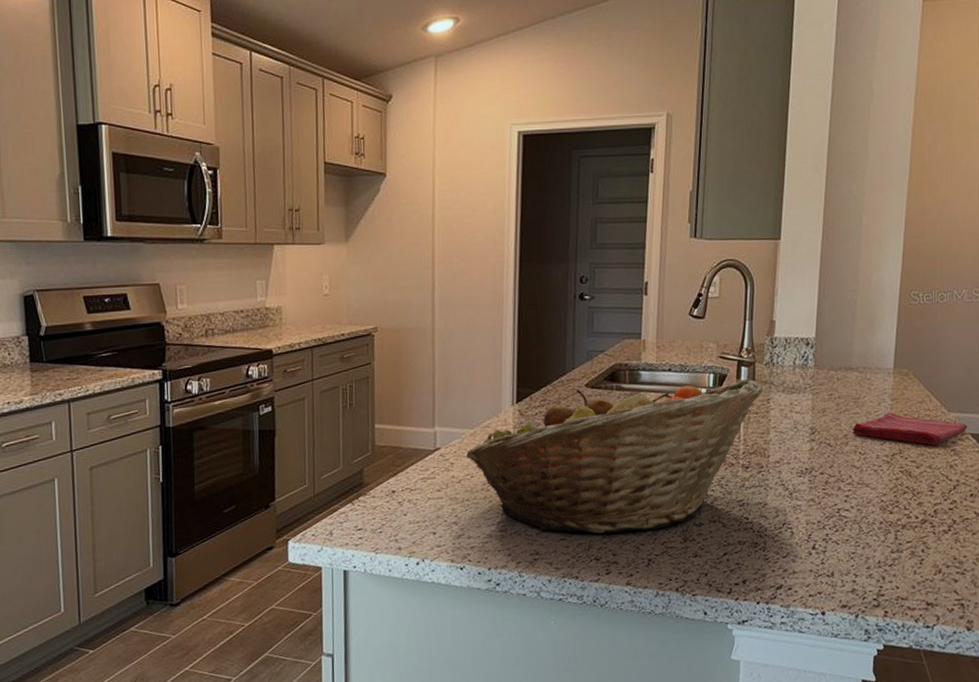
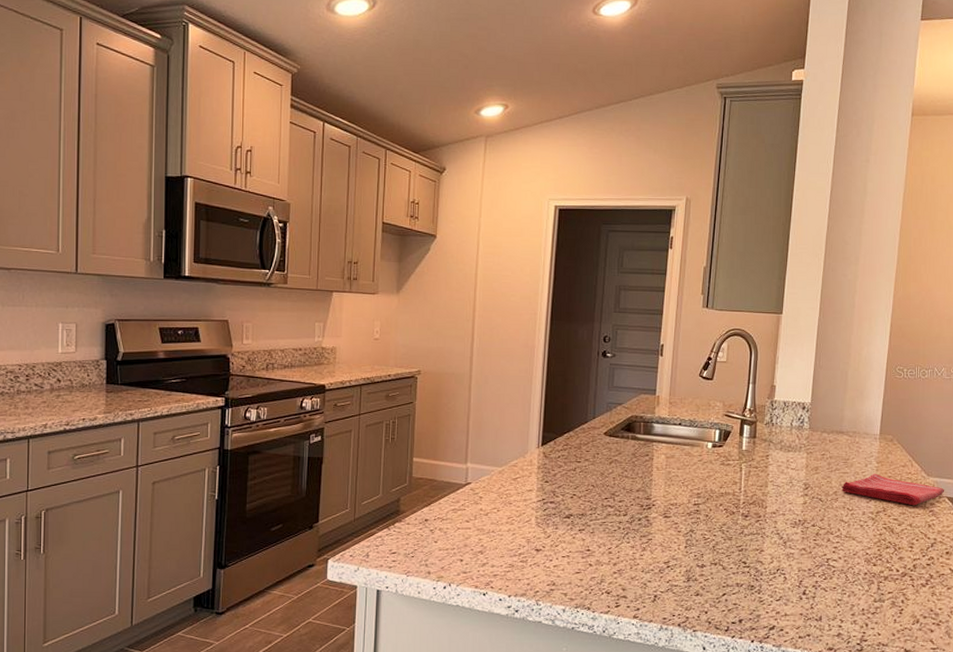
fruit basket: present [466,379,764,534] -> none [494,436,763,570]

